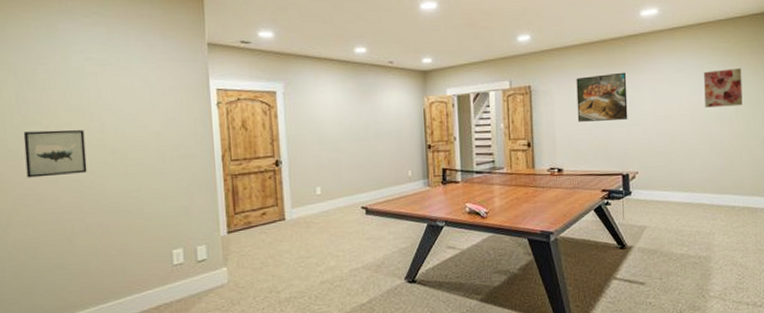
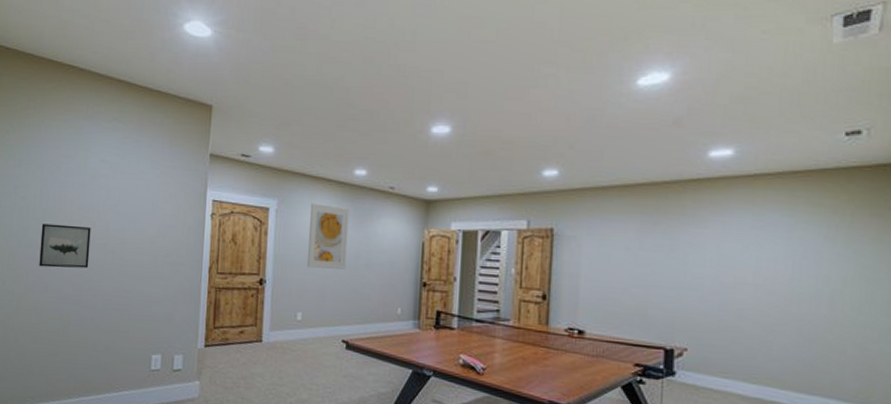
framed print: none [317,83,357,145] -> present [307,203,349,269]
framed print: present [576,72,628,122] -> none [610,223,682,282]
wall art: present [704,68,743,108] -> none [793,232,855,283]

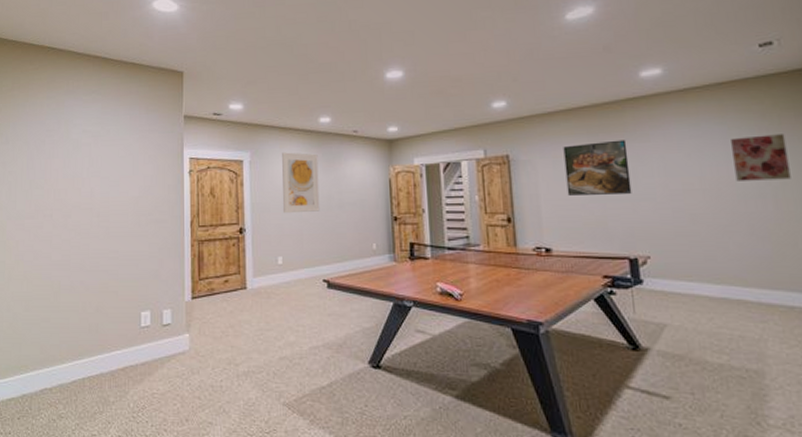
wall art: present [39,223,91,269] -> none [28,193,76,236]
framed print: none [610,223,682,282] -> present [563,140,632,196]
wall art: none [793,232,855,283] -> present [731,134,791,181]

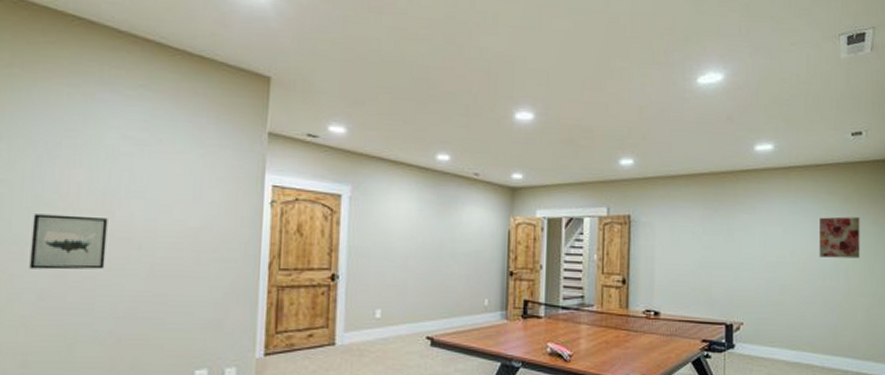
wall art: none [28,193,76,236] -> present [29,214,108,270]
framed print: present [282,152,320,214] -> none [387,190,432,261]
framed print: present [563,140,632,196] -> none [680,209,736,262]

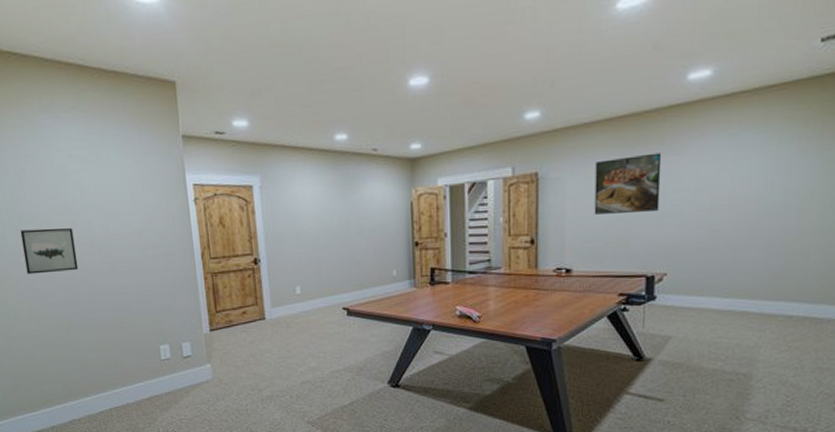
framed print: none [680,209,736,262] -> present [594,152,662,215]
wall art: present [819,217,860,259] -> none [765,143,824,195]

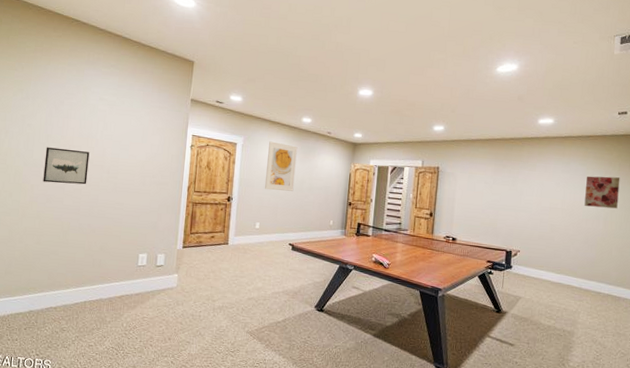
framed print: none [295,175,338,242] -> present [265,141,298,191]
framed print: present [594,152,662,215] -> none [474,166,520,206]
wall art: none [765,143,824,195] -> present [584,176,620,209]

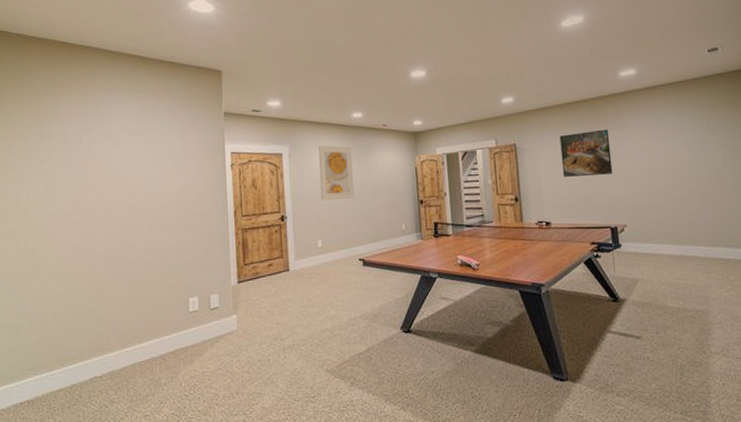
wall art: present [43,147,90,185] -> none [68,190,119,232]
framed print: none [474,166,520,206] -> present [559,129,613,177]
wall art: present [584,176,620,209] -> none [687,123,729,161]

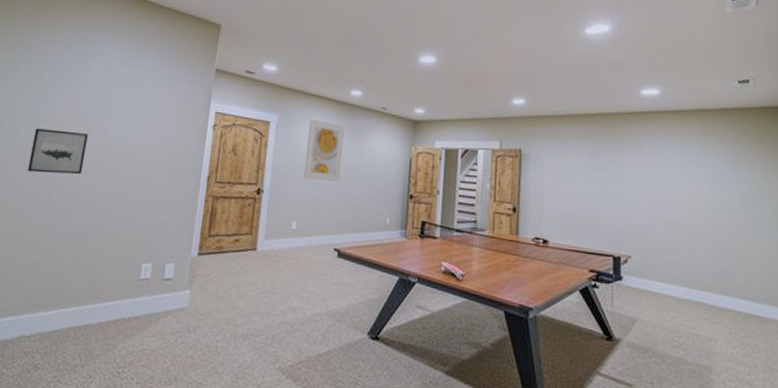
wall art: none [68,190,119,232] -> present [27,128,89,175]
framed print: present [559,129,613,177] -> none [568,147,623,198]

